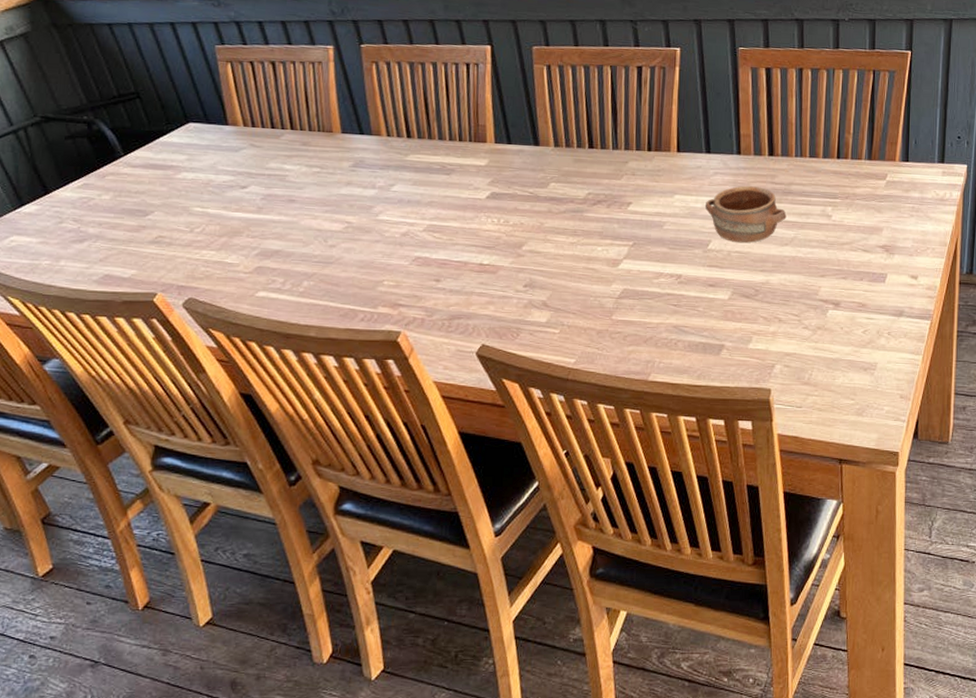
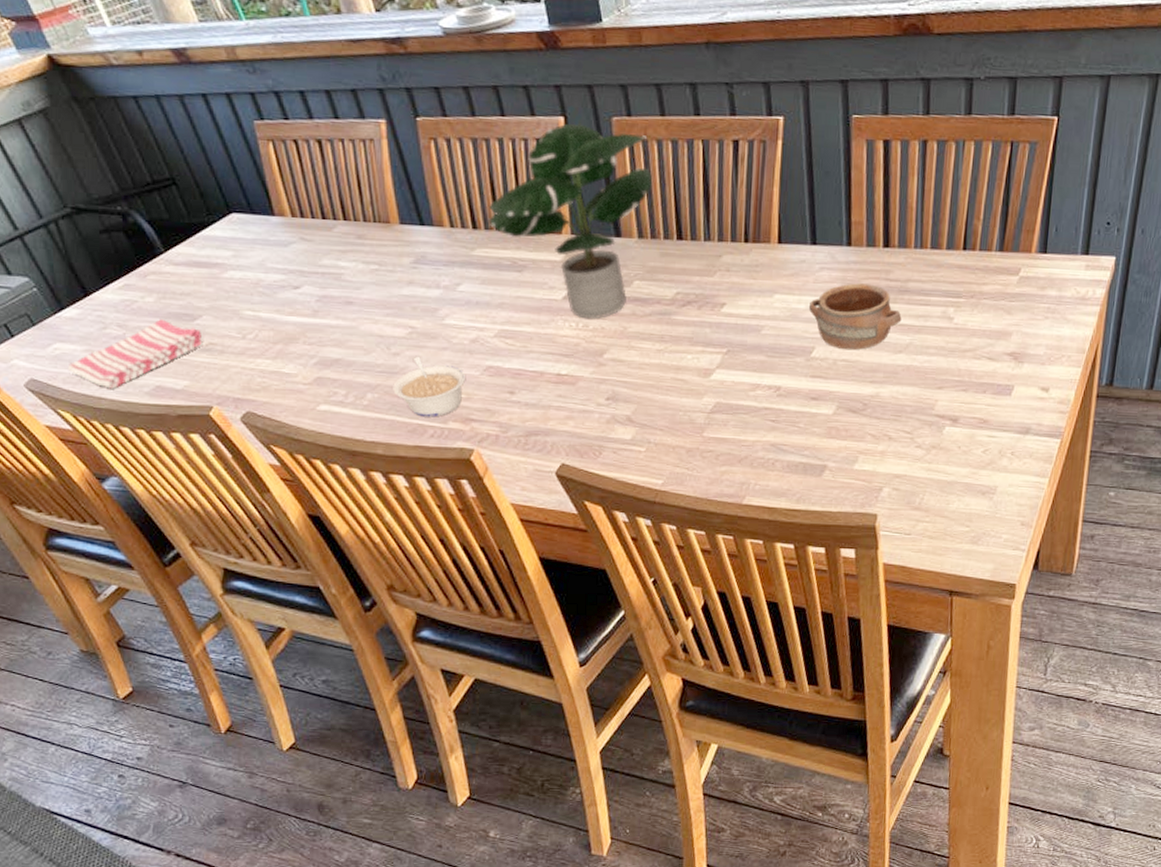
dish towel: none [21,215,153,277] -> present [67,319,203,389]
legume: none [328,247,396,303] -> present [393,356,466,418]
potted plant: none [422,51,568,216] -> present [489,123,653,319]

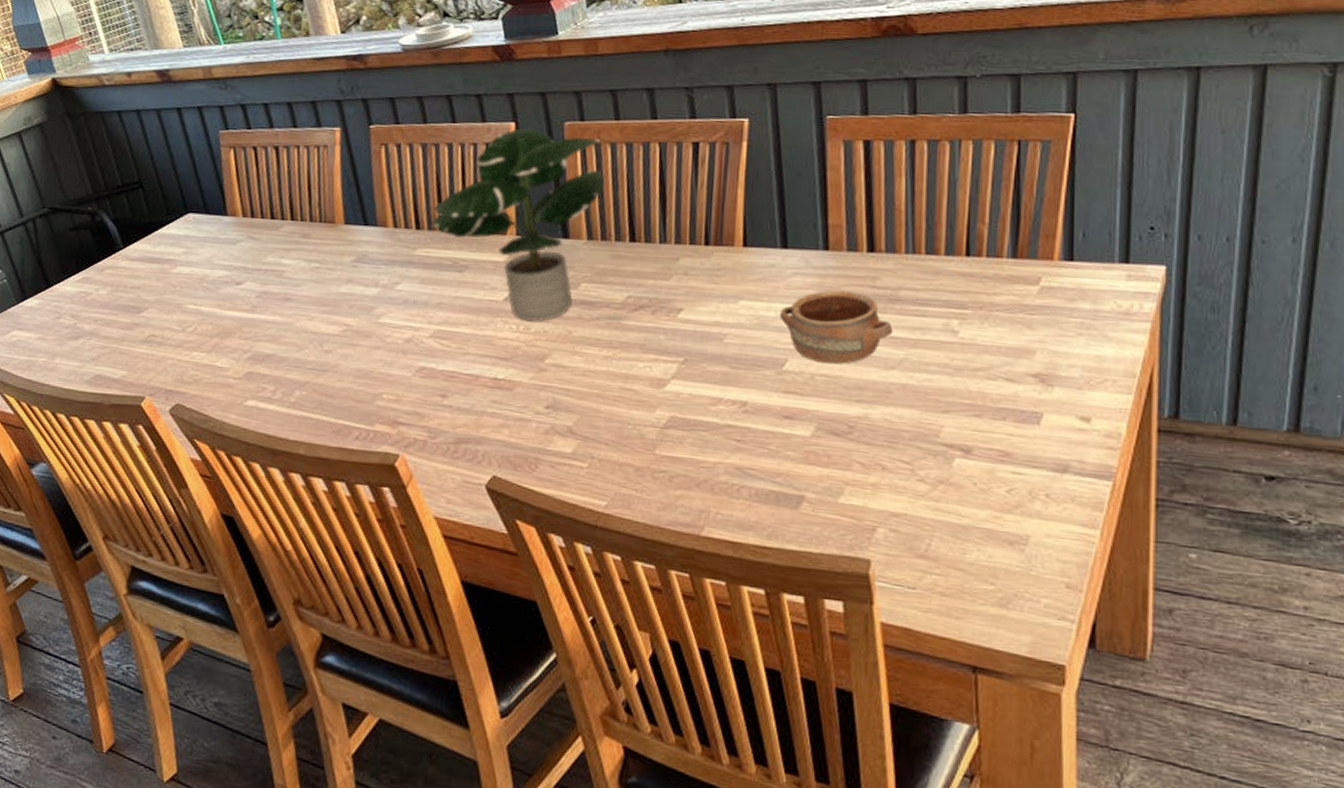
dish towel: present [67,319,203,389] -> none [20,311,146,376]
legume: present [393,356,466,418] -> none [321,354,398,419]

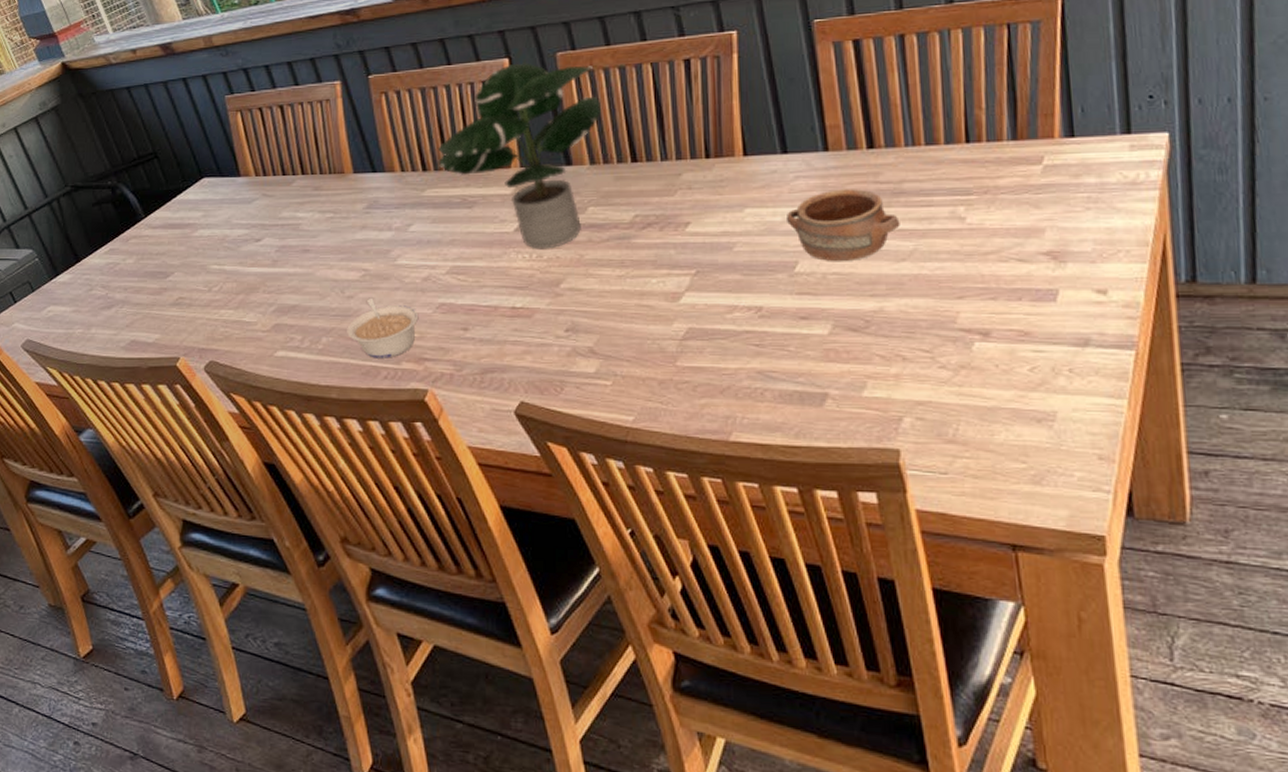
legume: none [321,354,398,419] -> present [347,297,419,358]

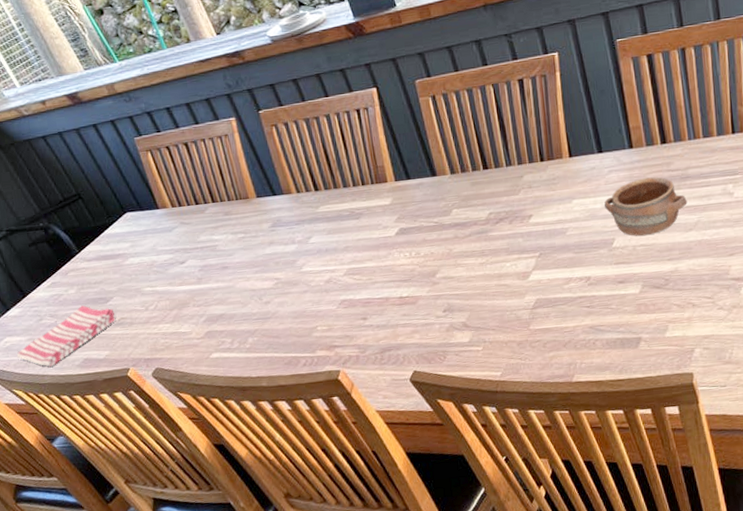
dish towel: none [58,278,174,345] -> present [16,305,116,367]
legume: present [347,297,419,358] -> none [268,301,326,351]
potted plant: present [438,62,602,250] -> none [325,90,457,249]

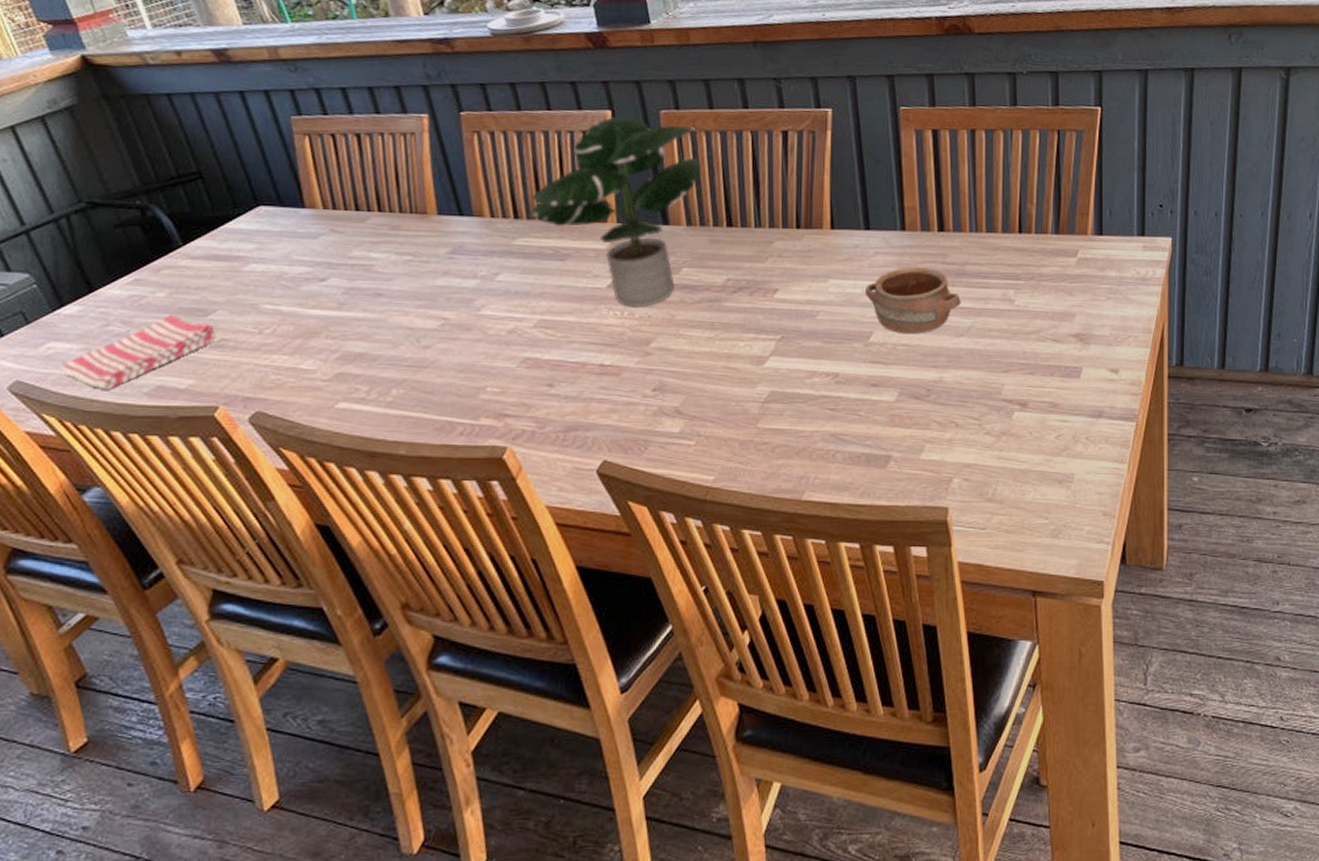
potted plant: none [325,90,457,249] -> present [531,116,702,308]

